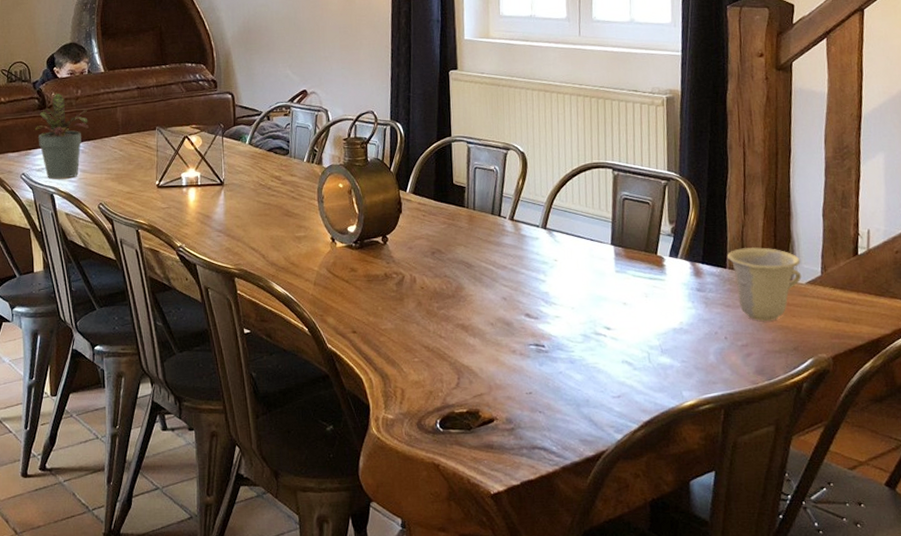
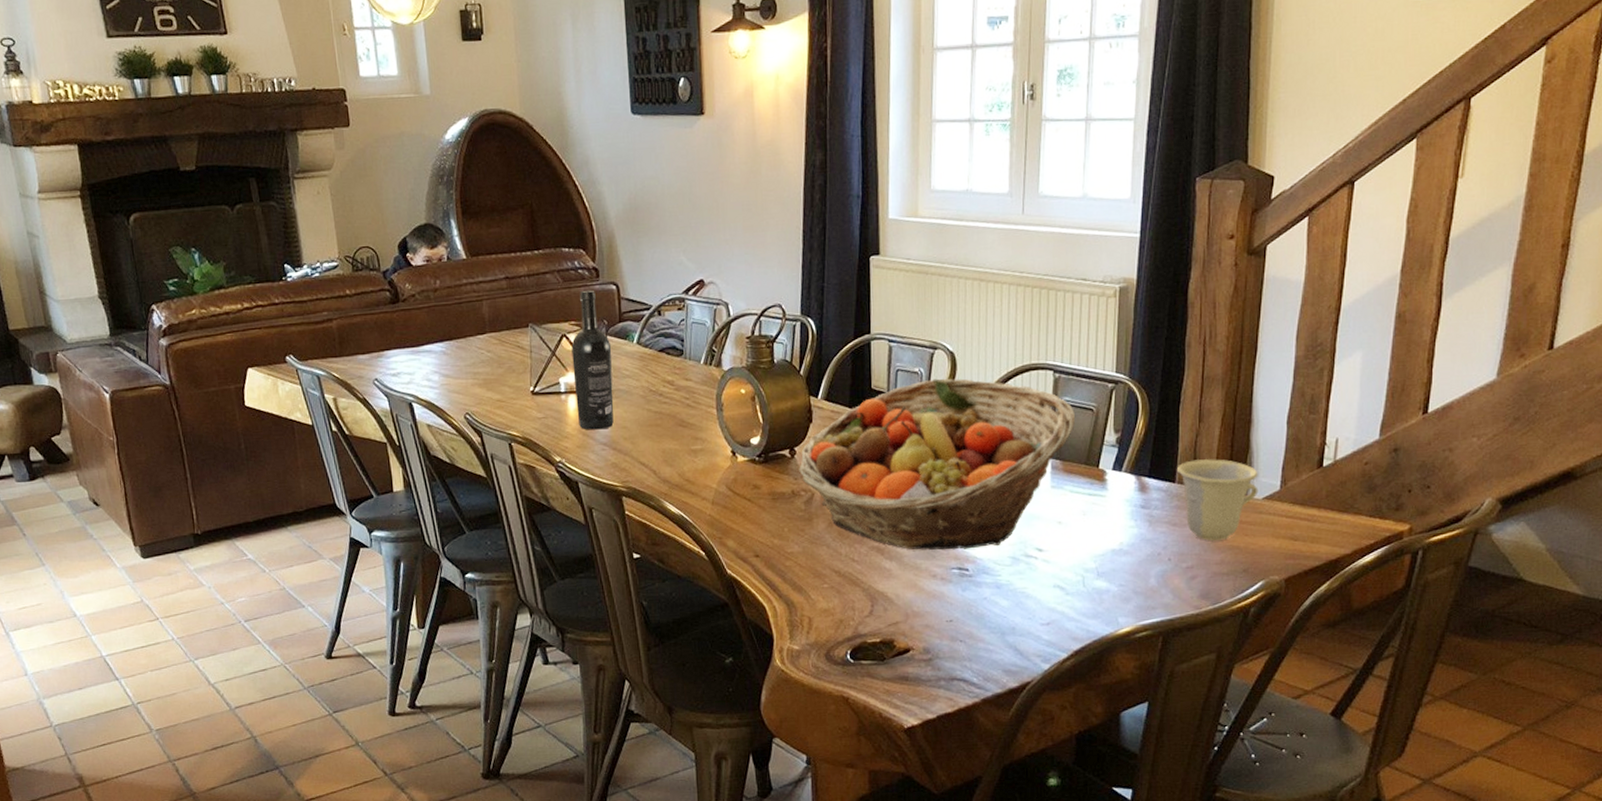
potted plant: present [35,93,89,179] -> none [387,284,450,385]
wine bottle: none [192,98,228,219] -> present [571,290,614,430]
fruit basket: none [391,175,634,328] -> present [799,378,1076,550]

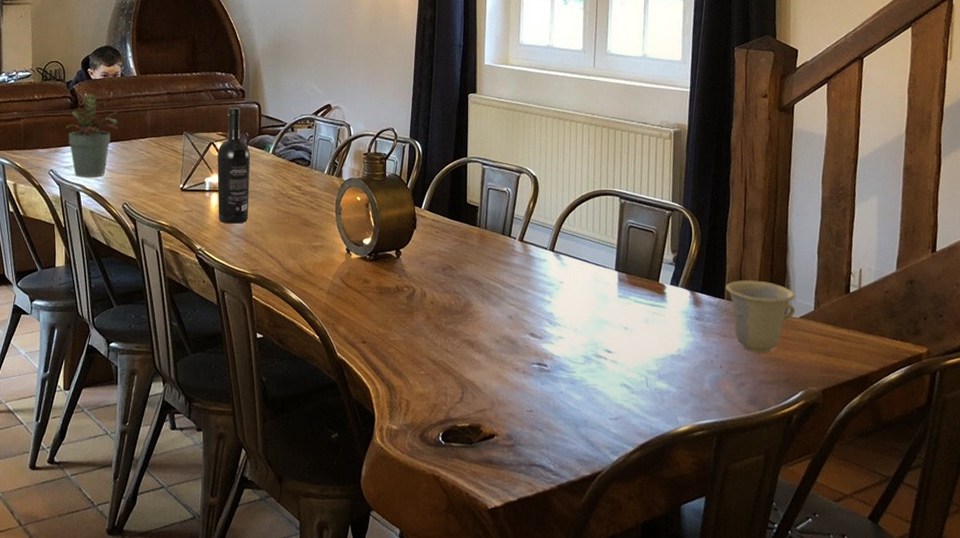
potted plant: none [387,284,450,385] -> present [66,94,118,177]
fruit basket: present [799,378,1076,550] -> none [403,198,639,347]

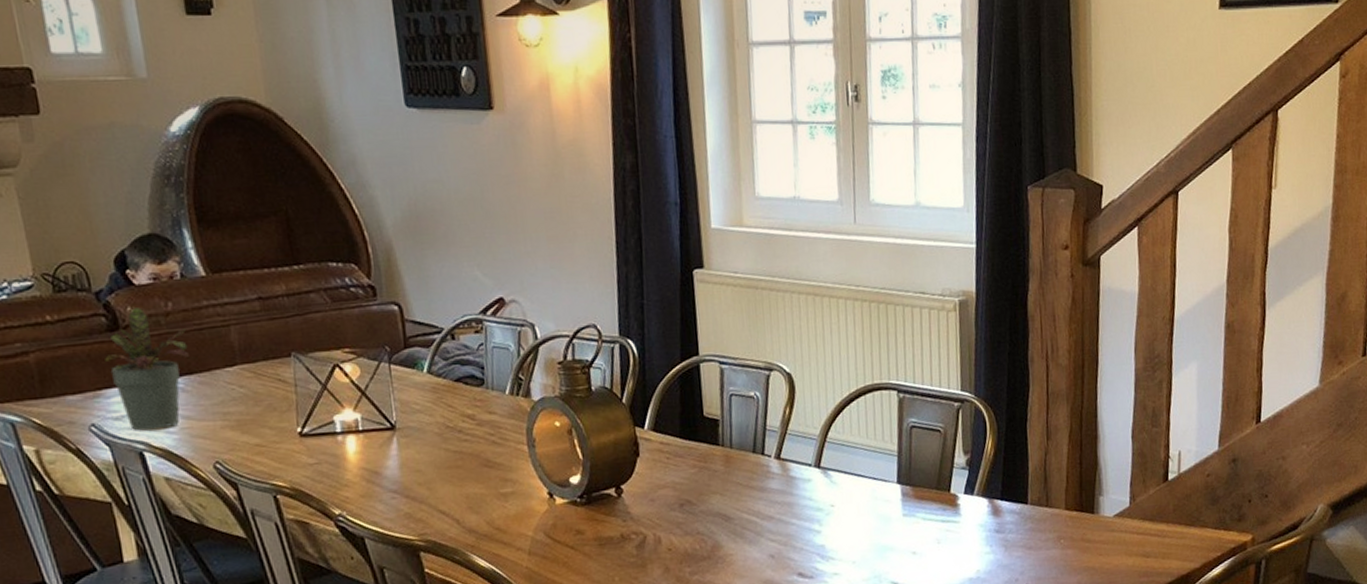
wine bottle: present [217,107,251,224] -> none [346,311,404,476]
cup: present [726,280,796,353] -> none [1029,477,1109,563]

